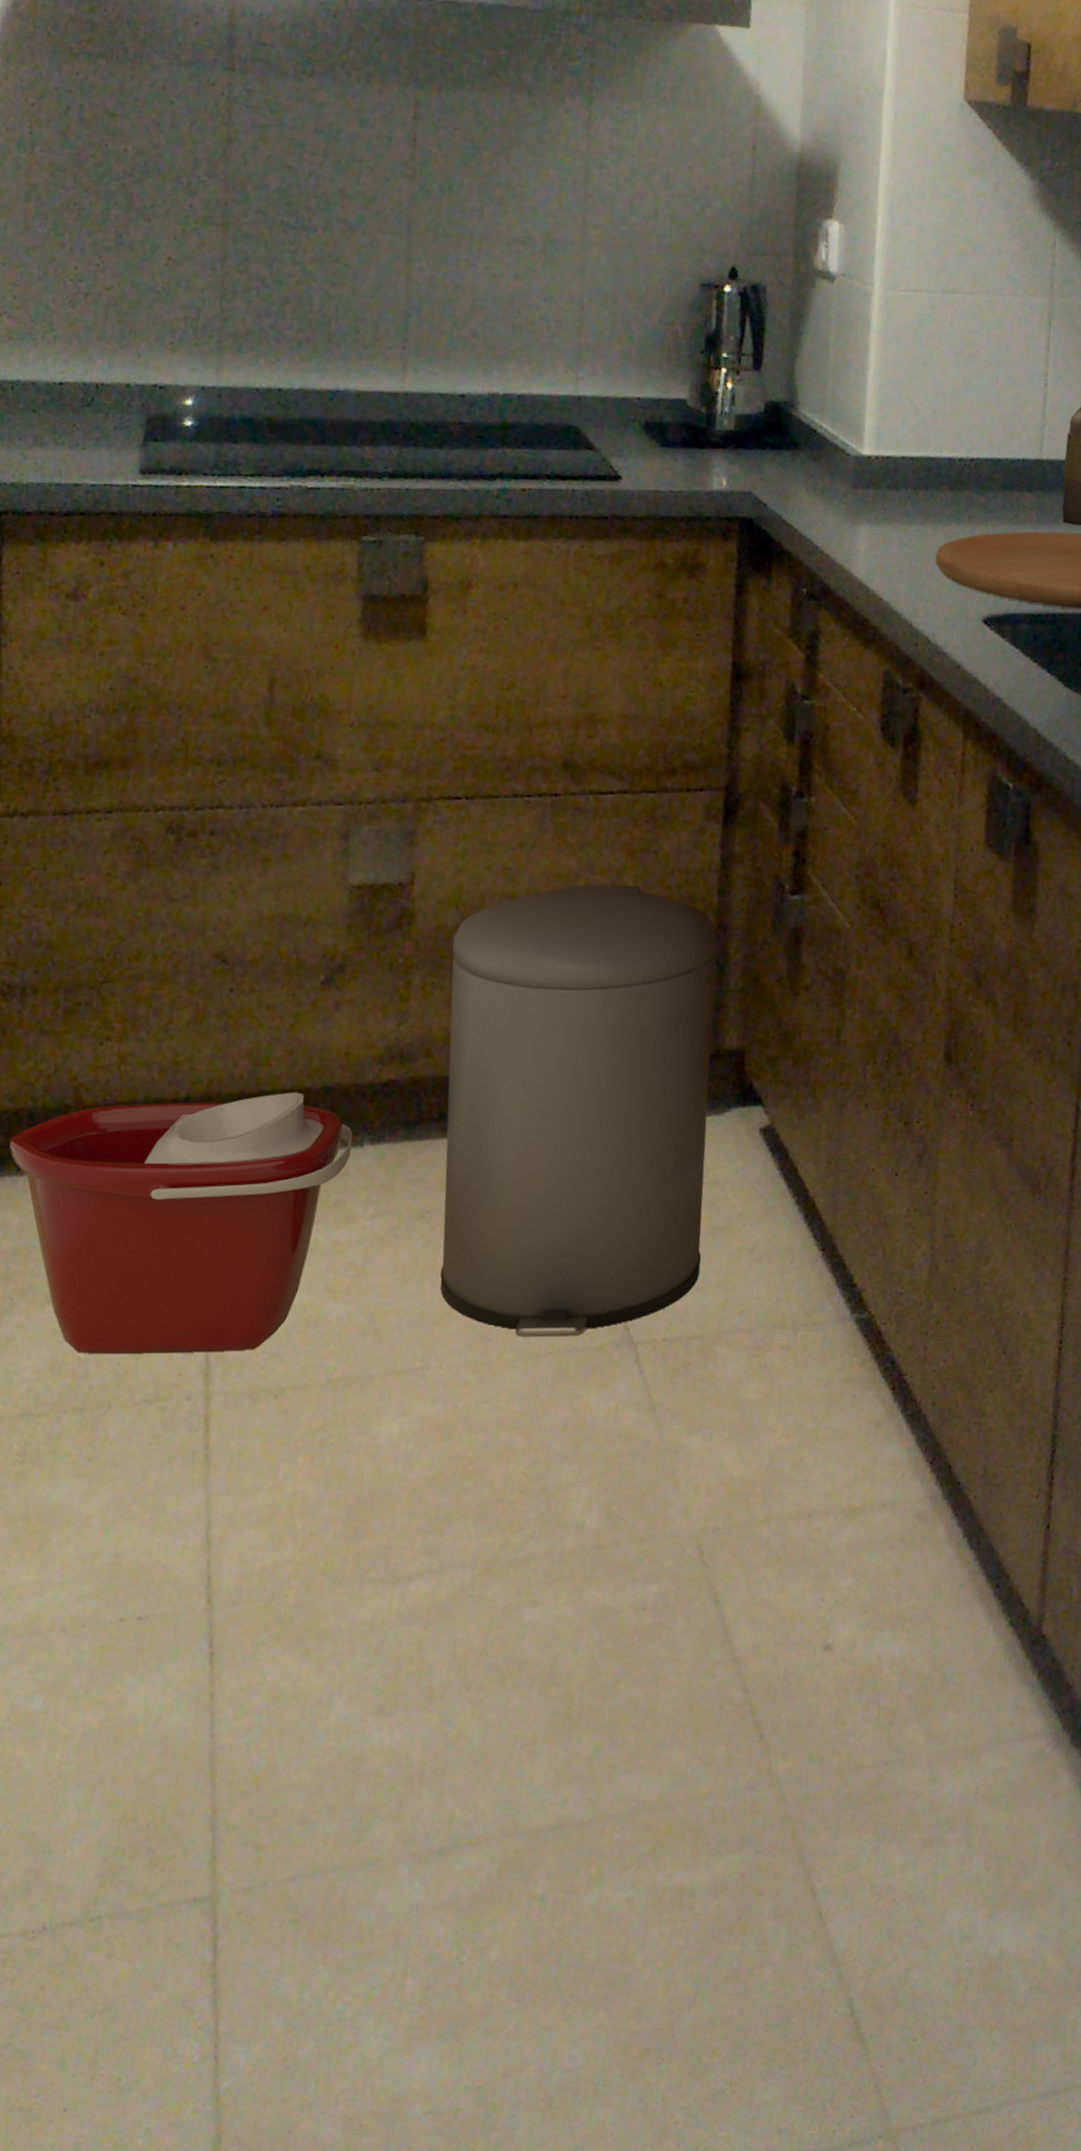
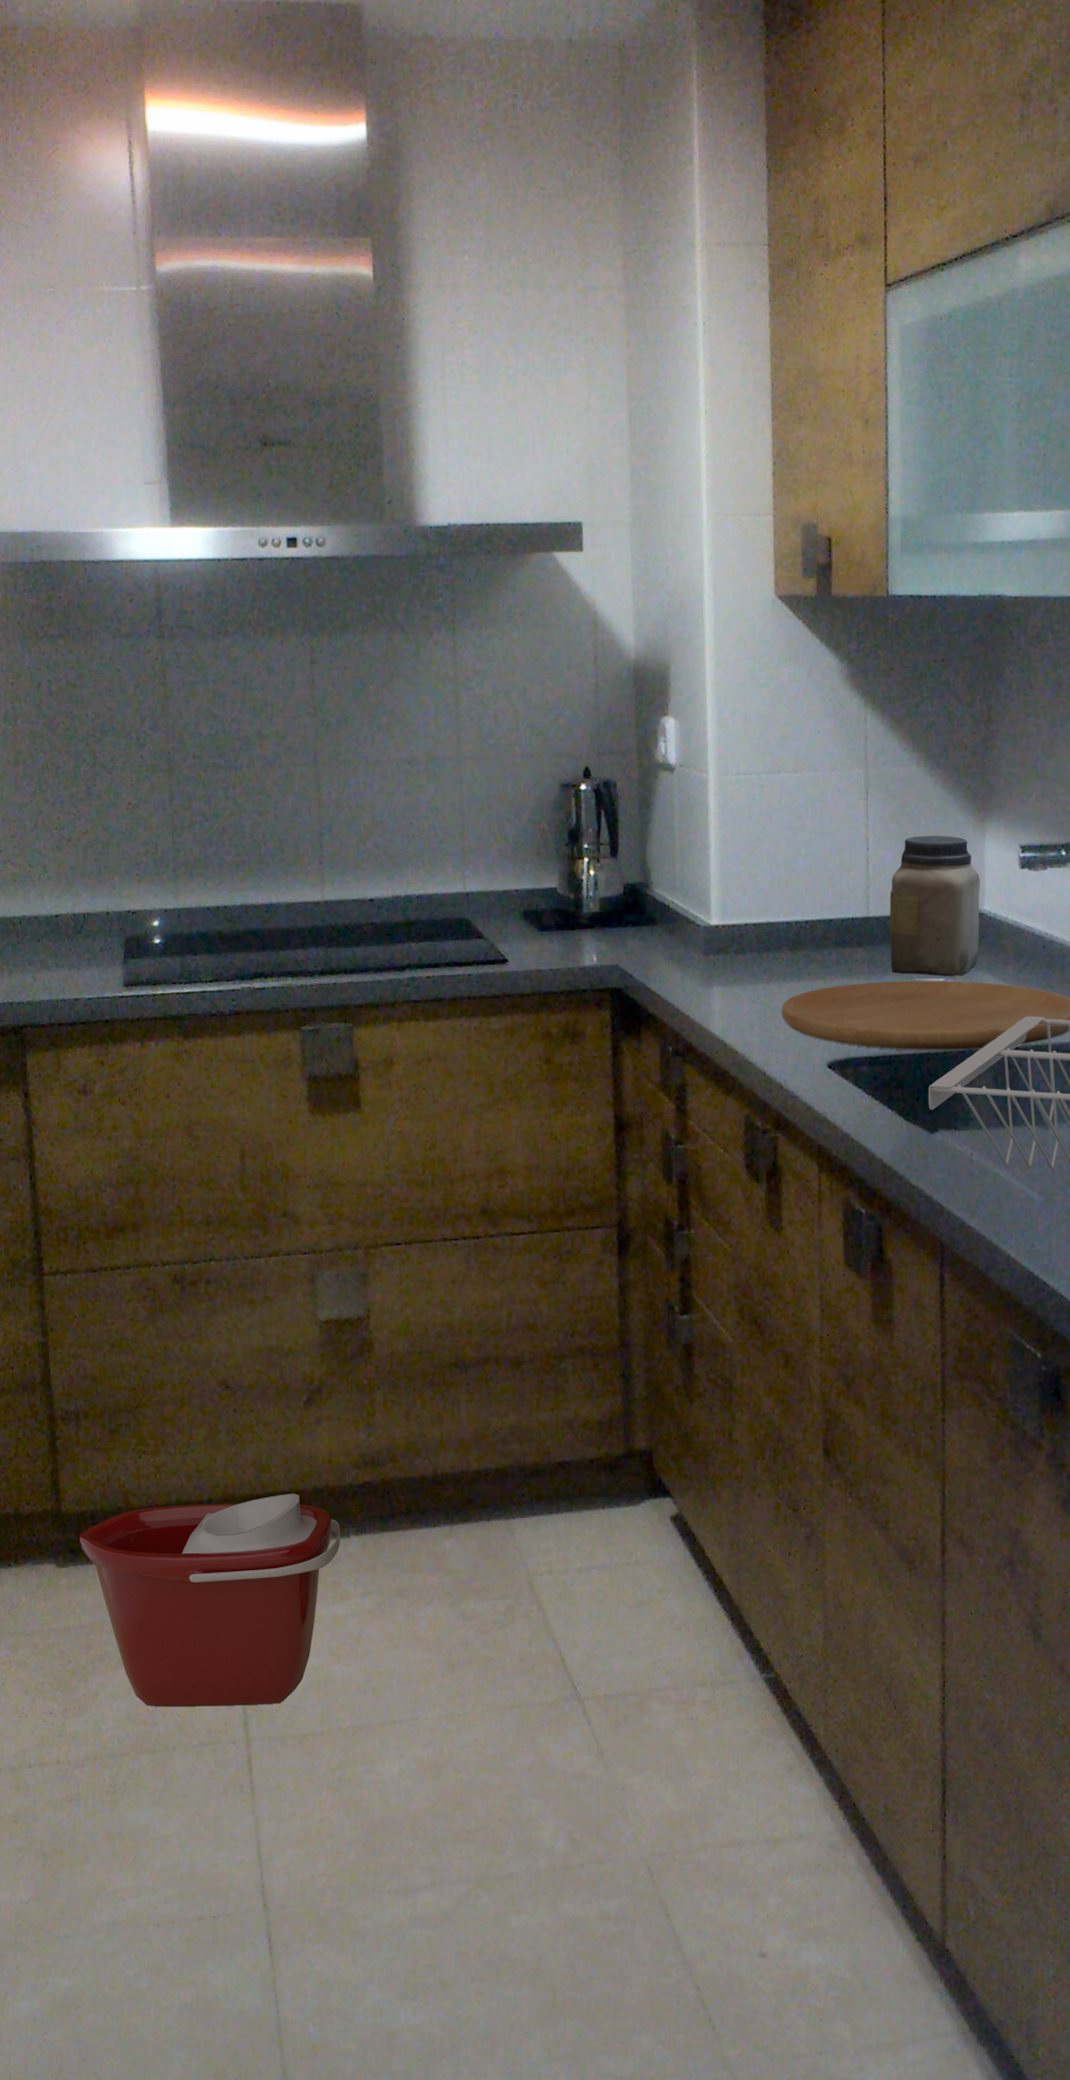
pedal bin: present [440,884,717,1338] -> none [405,1312,630,1694]

